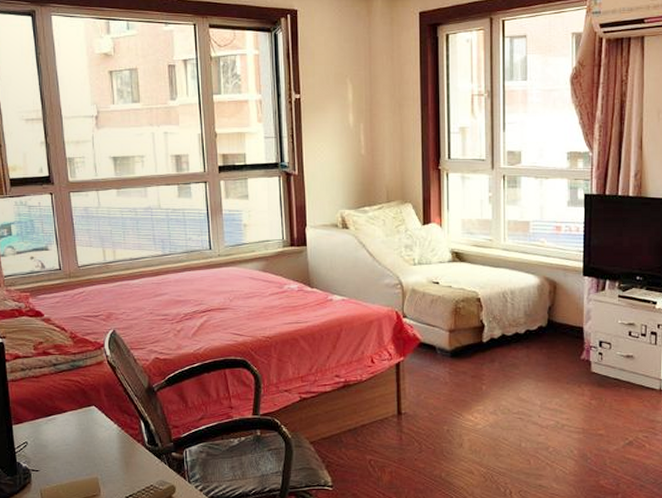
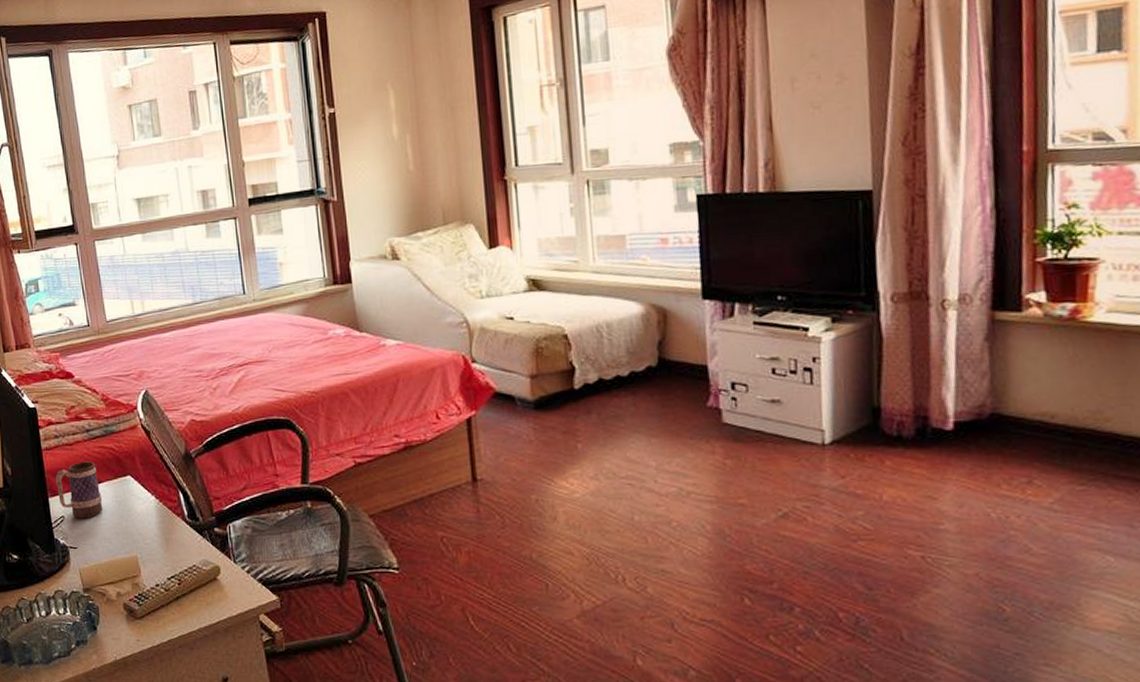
mug: none [21,392,67,445] -> present [56,461,103,519]

